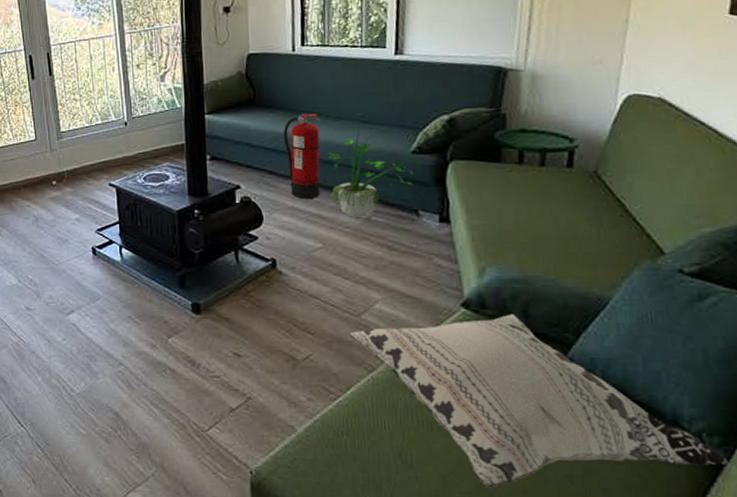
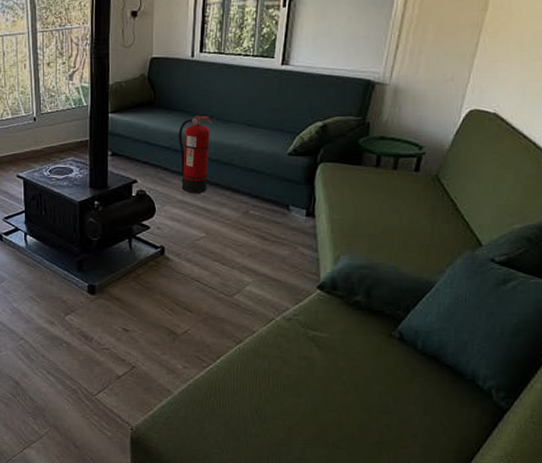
potted plant: present [327,127,422,217] -> none [216,130,296,211]
decorative pillow: present [348,314,728,488] -> none [222,295,508,436]

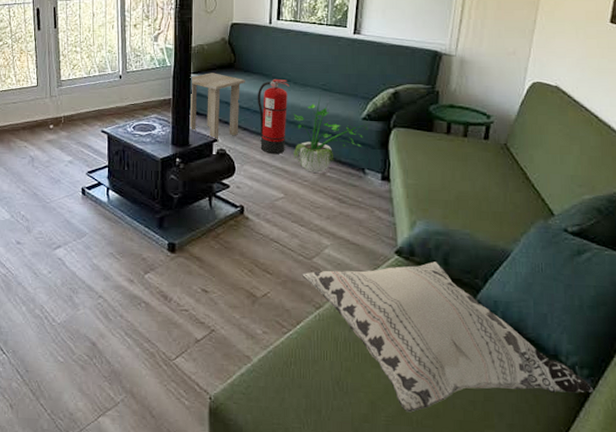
side table: none [107,111,166,183] -> present [190,73,245,142]
potted plant: none [216,130,296,211] -> present [293,94,370,173]
decorative pillow: none [222,295,508,436] -> present [301,261,593,413]

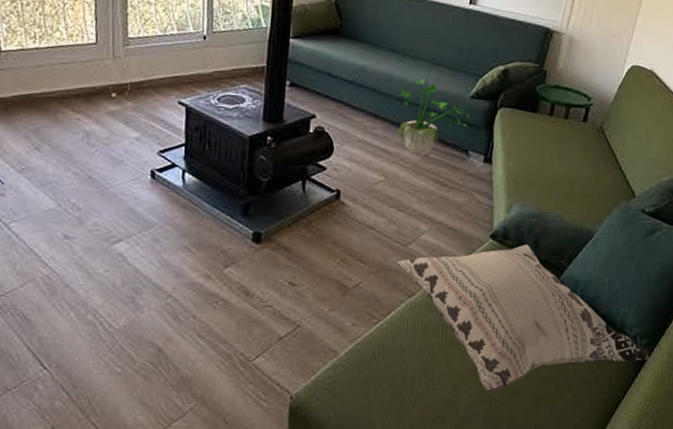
side table: present [190,73,245,142] -> none [286,38,351,118]
fire extinguisher: present [257,79,290,154] -> none [362,50,399,133]

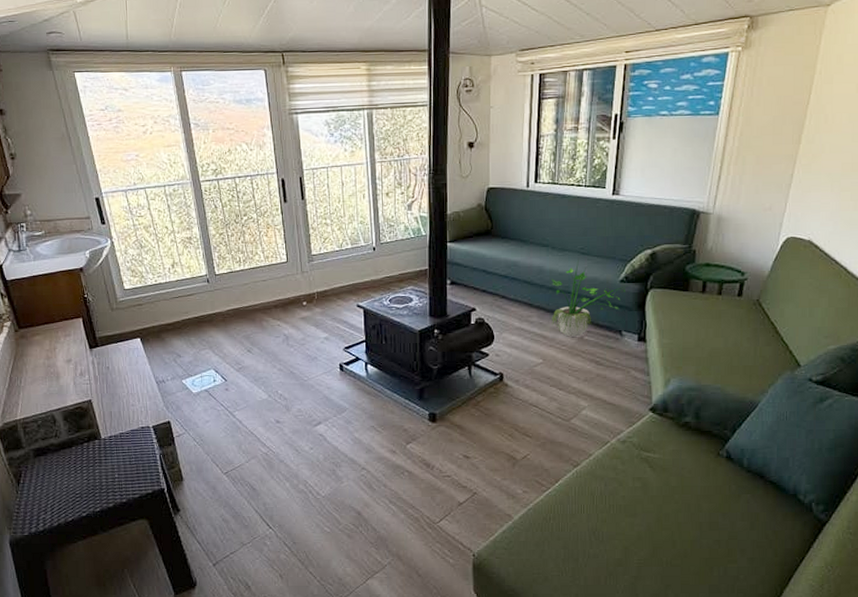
decorative pillow: present [396,244,649,393] -> none [559,416,827,555]

